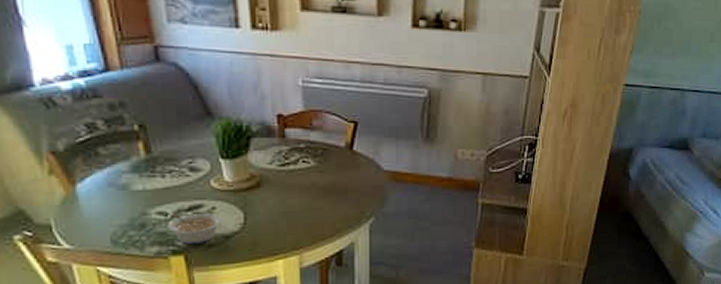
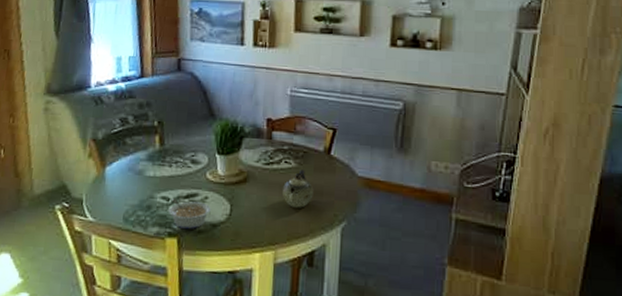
teapot: none [302,168,337,209] -> present [282,169,314,208]

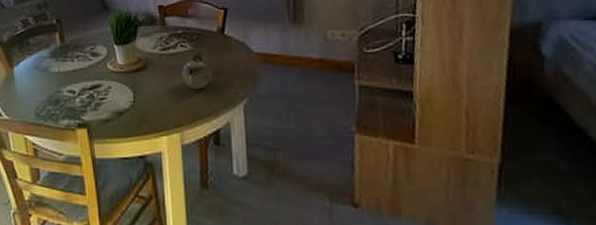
legume: present [168,199,211,229] -> none [76,91,115,119]

